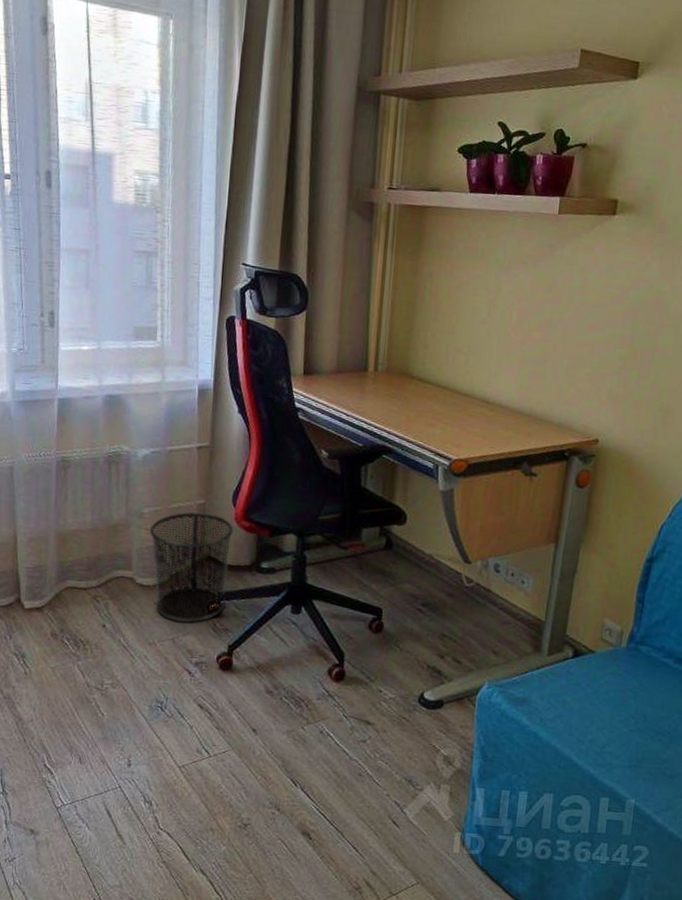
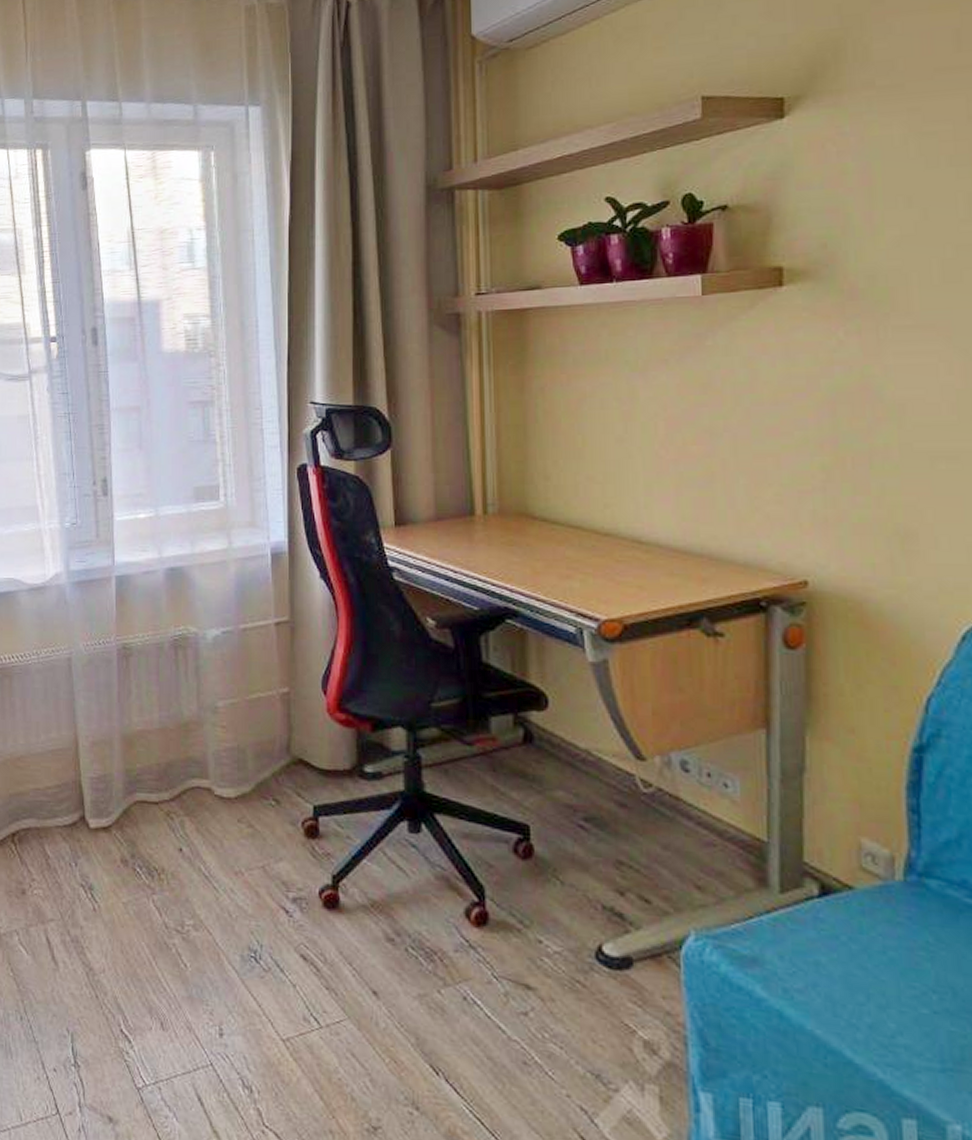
waste bin: present [149,512,234,623] -> none [226,703,326,846]

